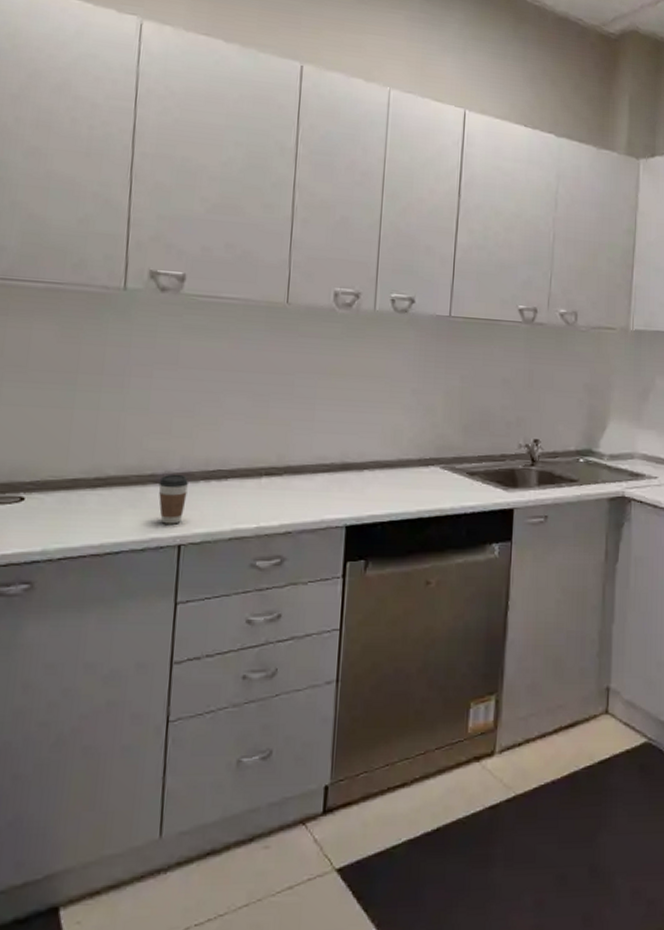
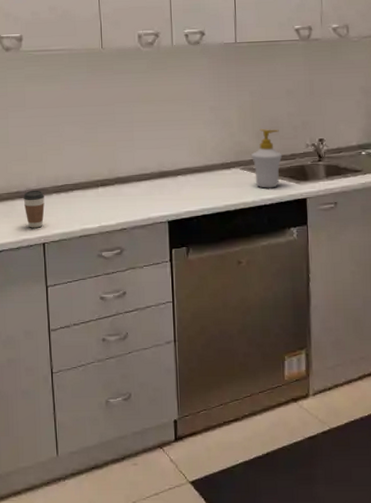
soap bottle: none [454,421,491,494] -> present [250,128,283,188]

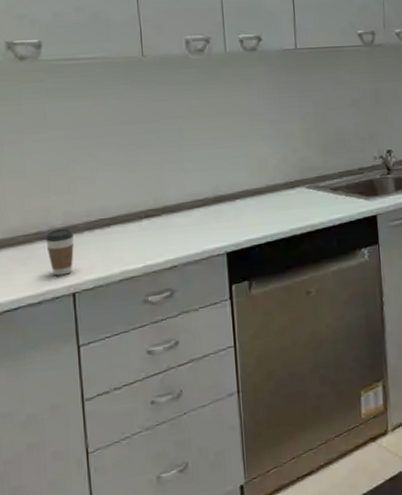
soap bottle: present [250,128,283,188] -> none [316,141,350,208]

